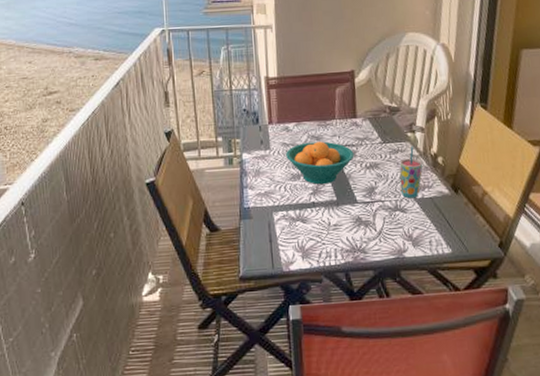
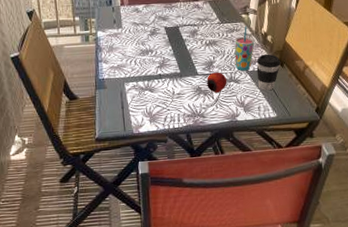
fruit bowl: present [286,141,354,185] -> none [136,21,196,60]
apple: none [368,199,392,224] -> present [207,72,227,93]
coffee cup: none [426,178,455,222] -> present [256,54,281,91]

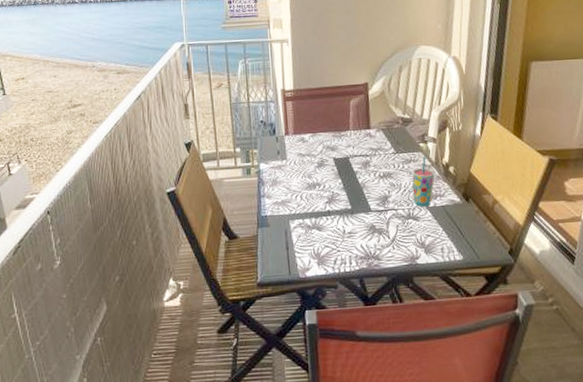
apple: present [207,72,227,93] -> none [381,208,405,232]
coffee cup: present [256,54,281,91] -> none [438,187,466,230]

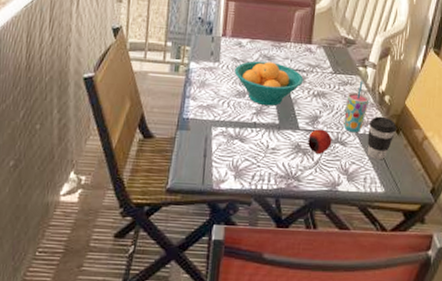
fruit bowl: none [302,152,368,194] -> present [234,61,304,107]
apple: none [381,208,405,232] -> present [308,129,332,154]
coffee cup: none [438,187,466,230] -> present [367,116,397,160]

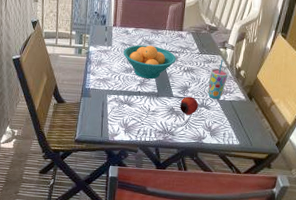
coffee cup: present [367,116,397,160] -> none [226,86,250,120]

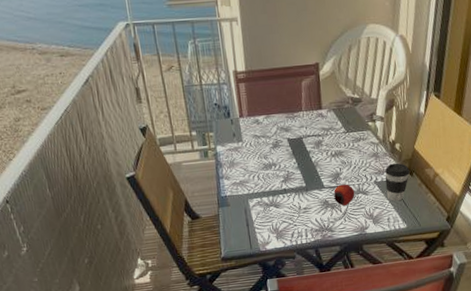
fruit bowl: present [123,45,176,80] -> none [257,132,321,173]
cup: present [208,59,229,100] -> none [361,134,383,182]
coffee cup: none [226,86,250,120] -> present [385,163,410,202]

